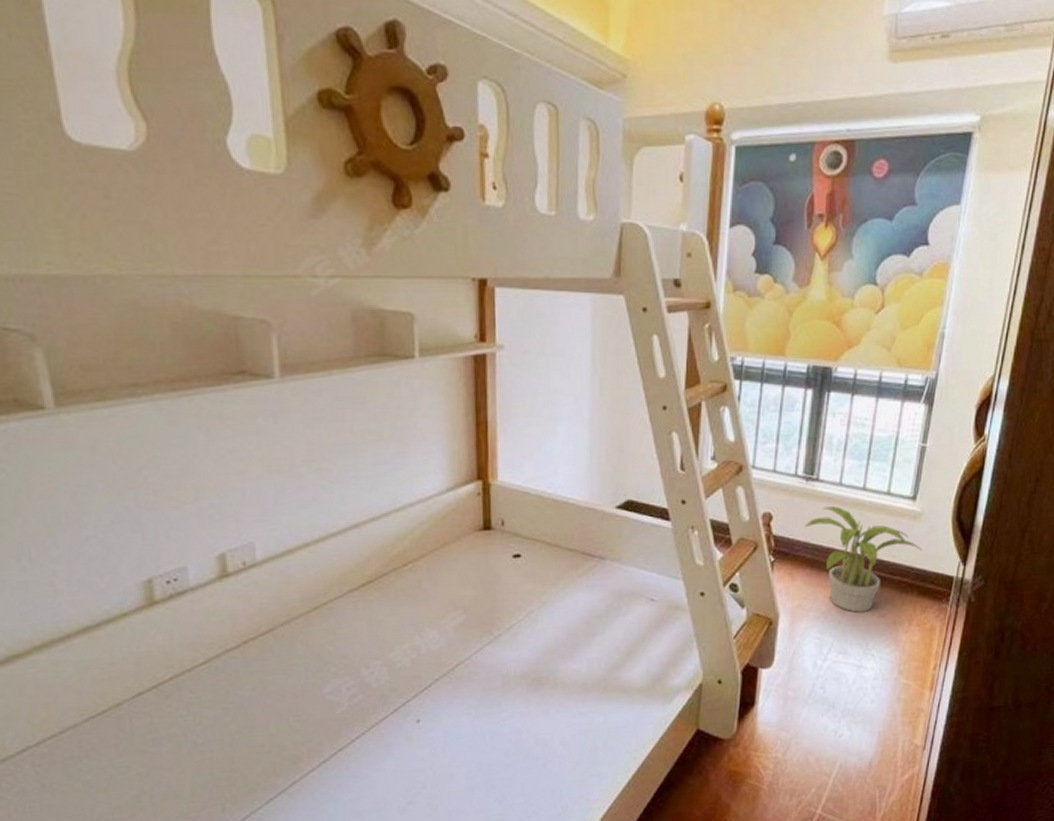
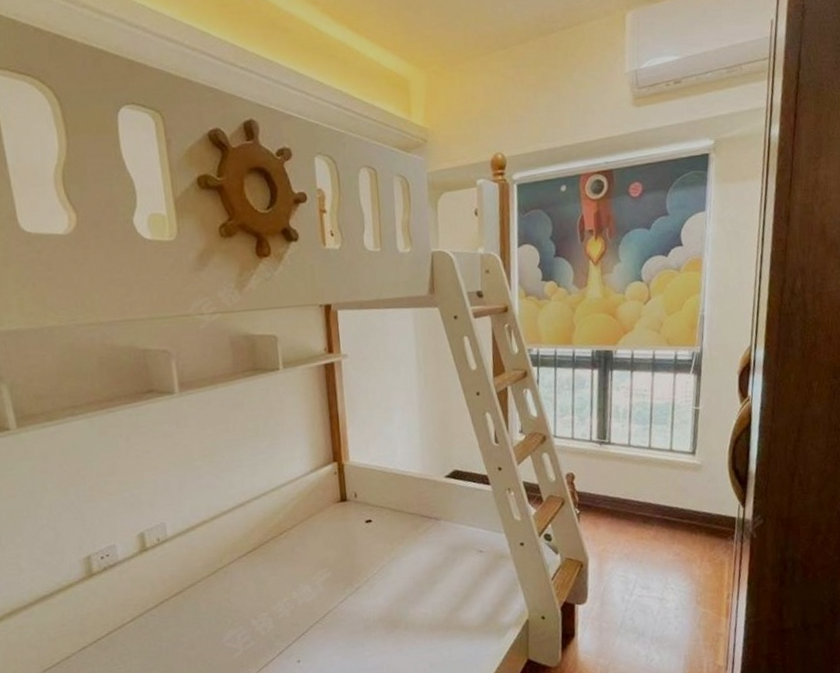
potted plant: present [805,506,922,613] -> none [602,464,705,553]

